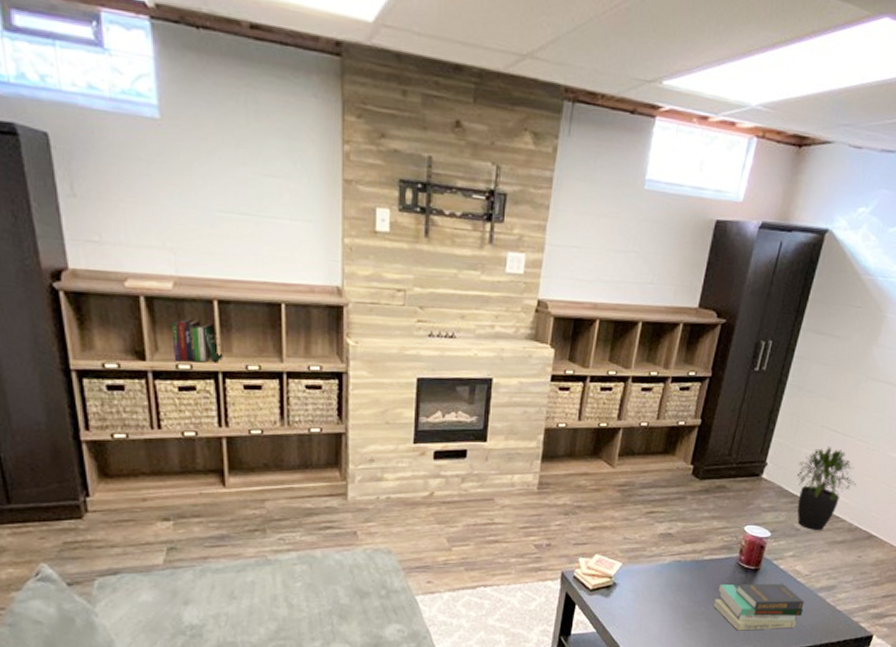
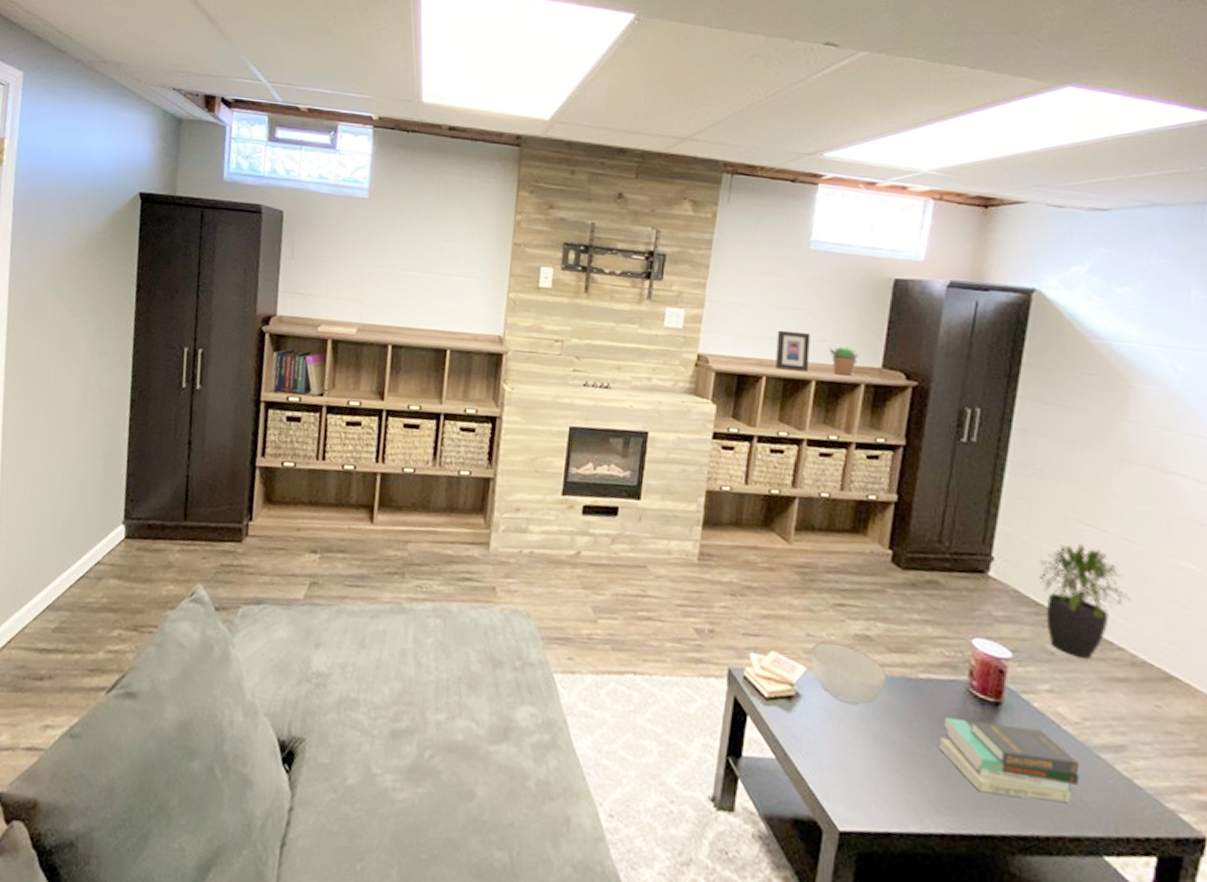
books: none [73,308,152,361] -> present [270,348,330,396]
books: present [171,318,223,363] -> none [347,360,390,402]
picture frame: none [608,273,640,314] -> present [775,330,810,372]
bowl: none [626,542,682,586] -> present [811,642,888,706]
succulent plant: none [655,288,681,316] -> present [829,346,859,376]

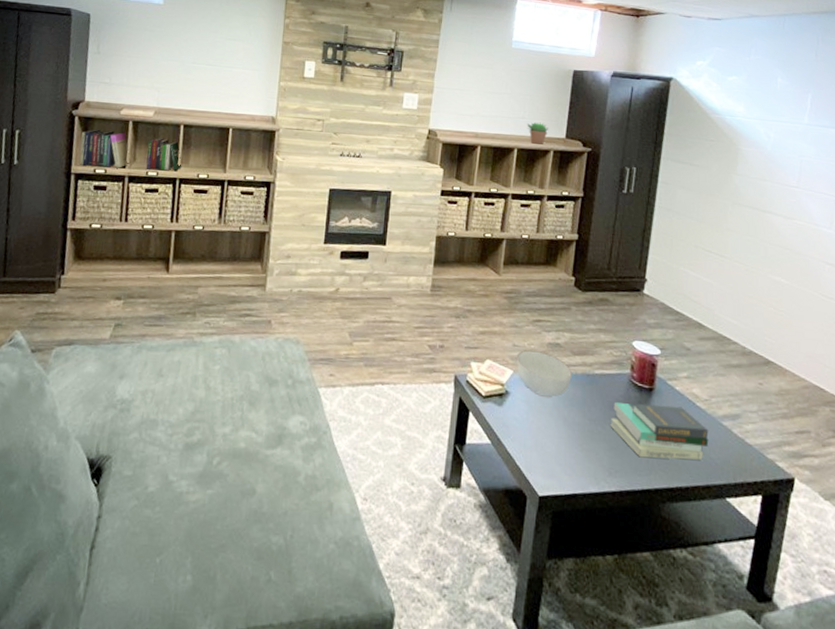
books: none [347,360,390,402] -> present [146,137,182,172]
picture frame: present [775,330,810,372] -> none [488,110,513,142]
potted plant: present [1039,544,1132,659] -> none [679,267,742,351]

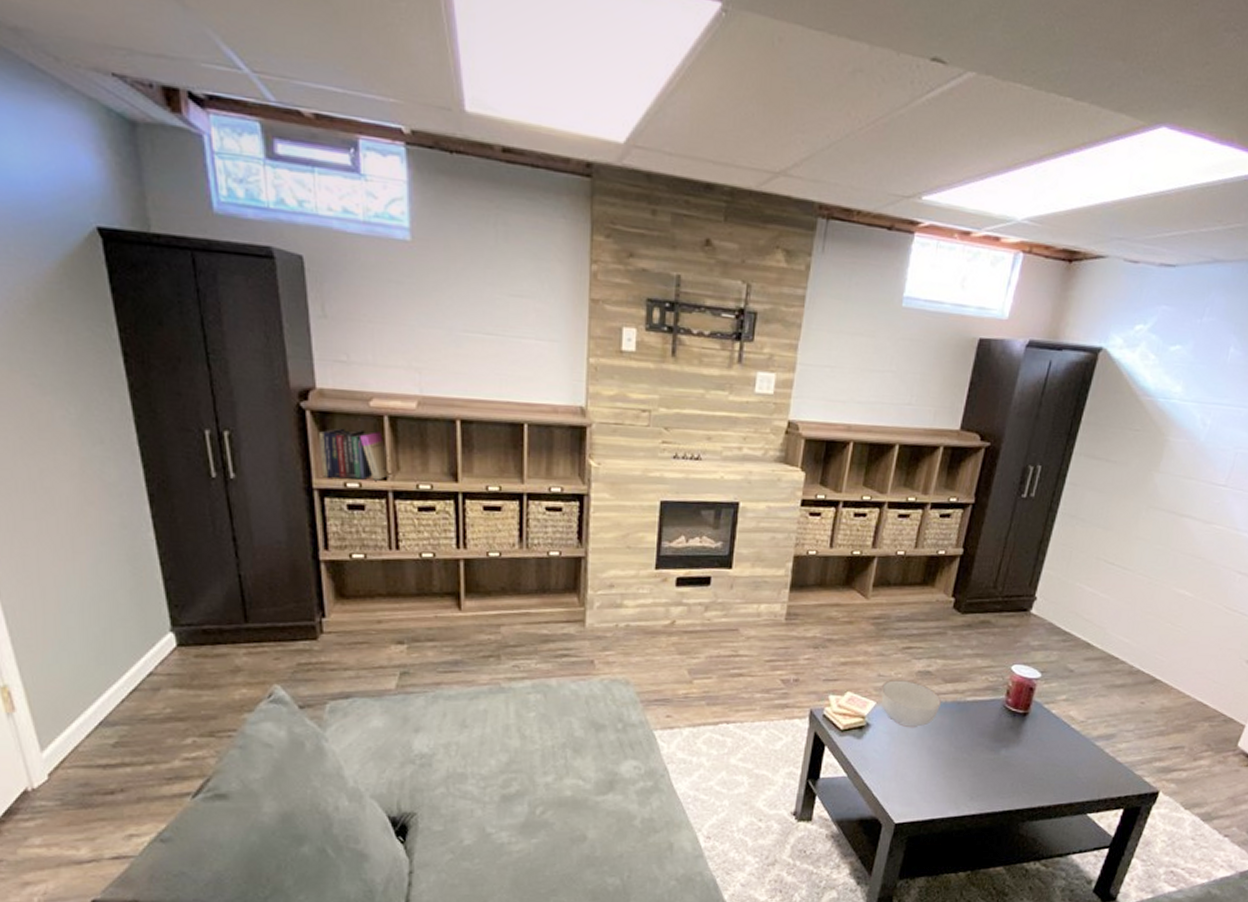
books: present [146,137,182,172] -> none [413,438,464,483]
succulent plant: present [527,122,549,145] -> none [913,409,941,439]
books: present [610,402,709,460] -> none [976,728,1080,781]

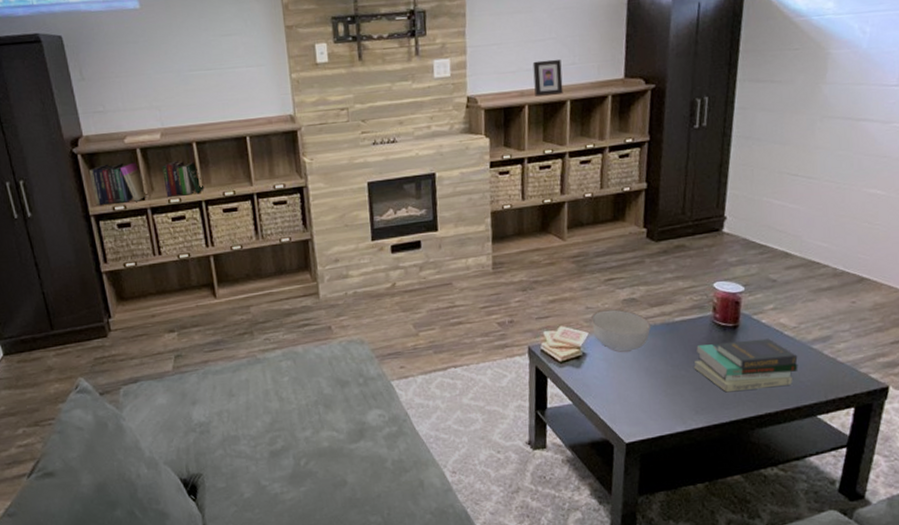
books: none [413,438,464,483] -> present [162,160,205,197]
picture frame: none [863,394,897,436] -> present [532,59,563,97]
books: none [976,728,1080,781] -> present [694,338,798,393]

